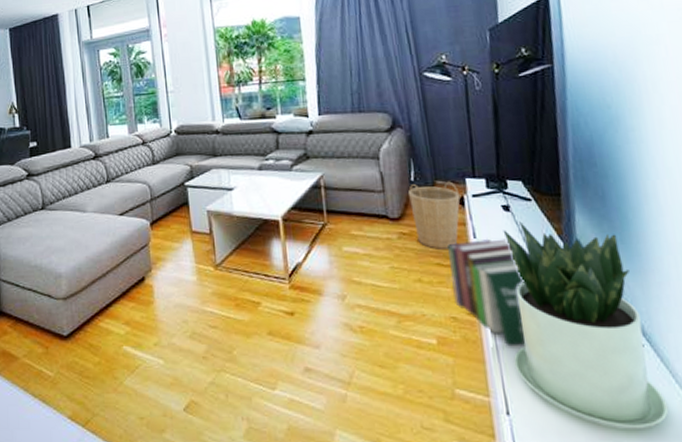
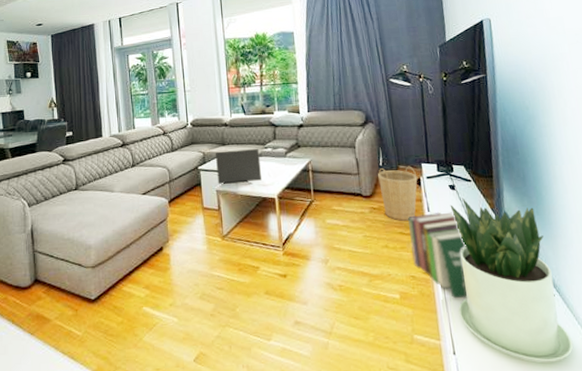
laptop: none [204,161,262,203] -> present [215,149,261,184]

